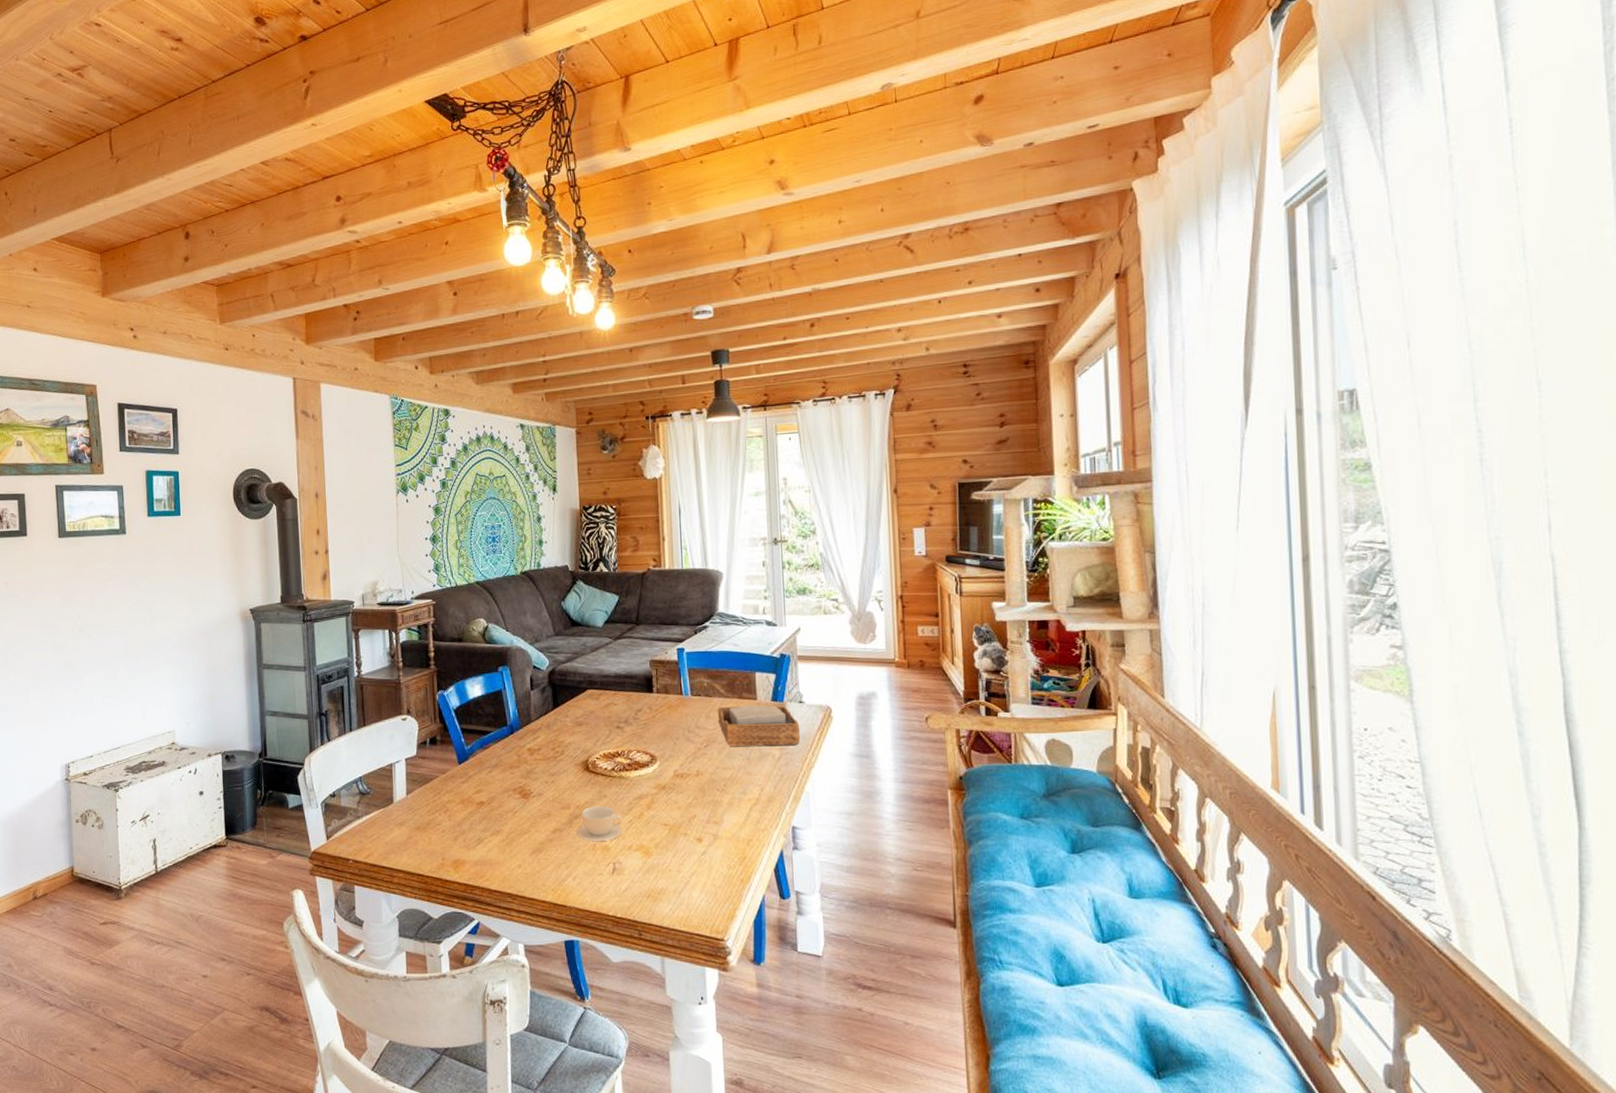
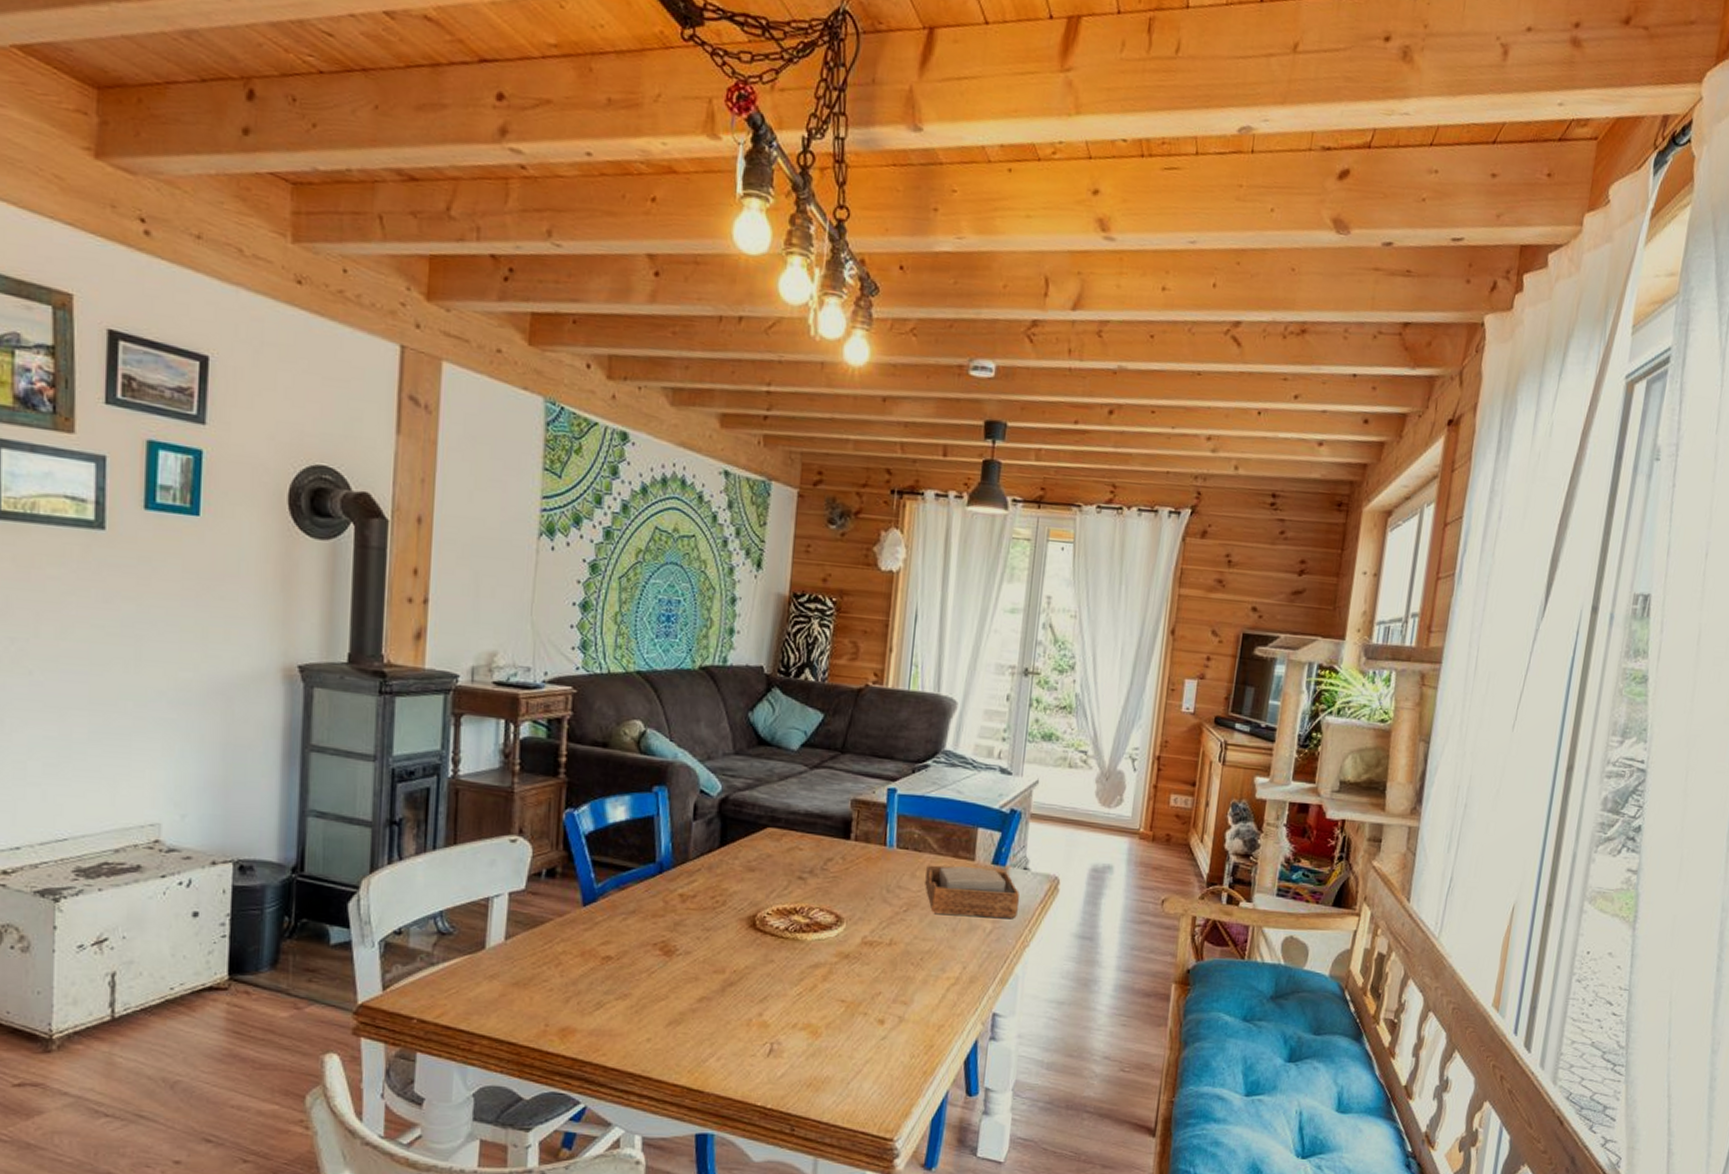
teacup: present [577,805,622,841] -> none [729,972,789,1016]

